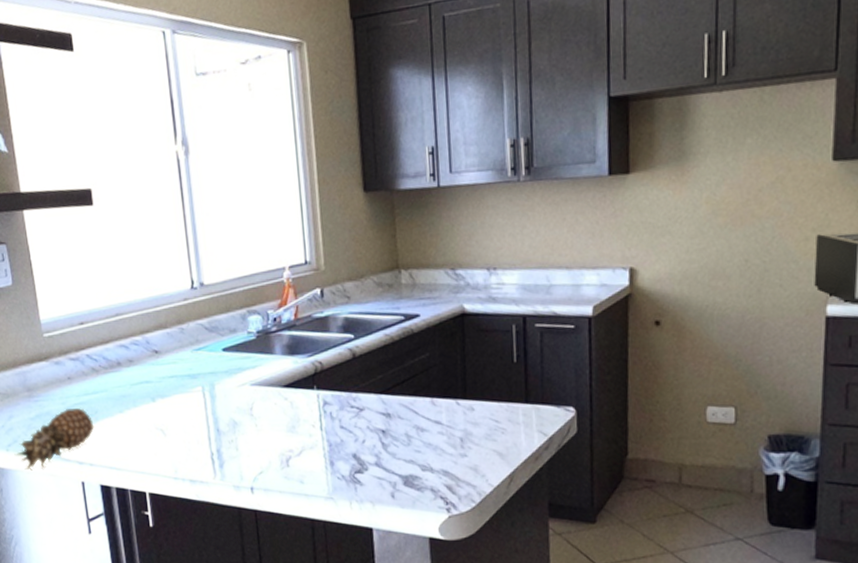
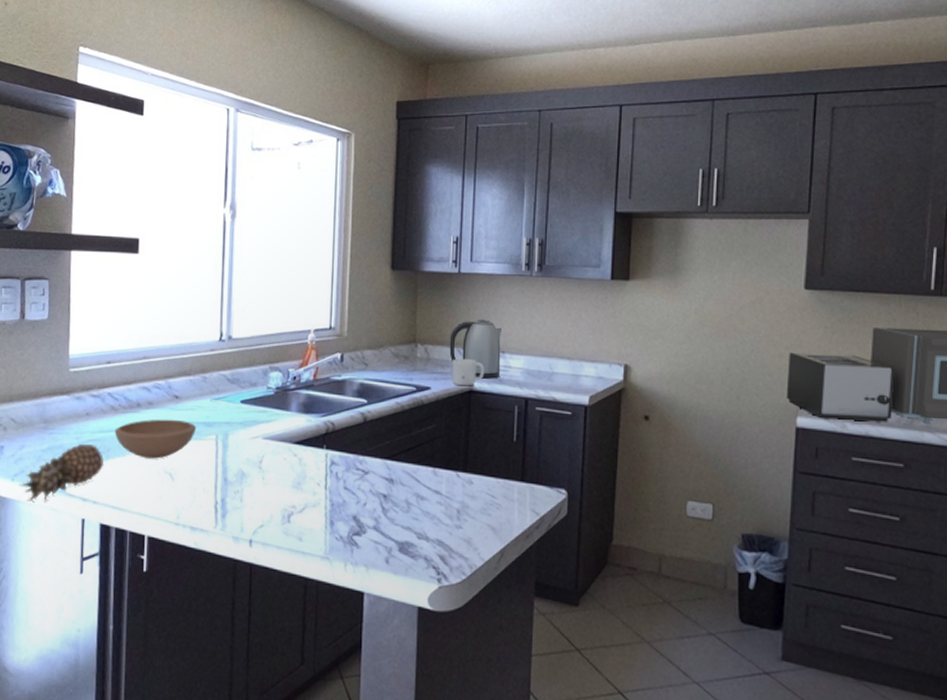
bowl: none [99,374,182,417] -> present [114,419,197,459]
kettle: none [434,235,494,300] -> present [449,319,503,379]
mug: none [439,279,476,310] -> present [451,358,485,386]

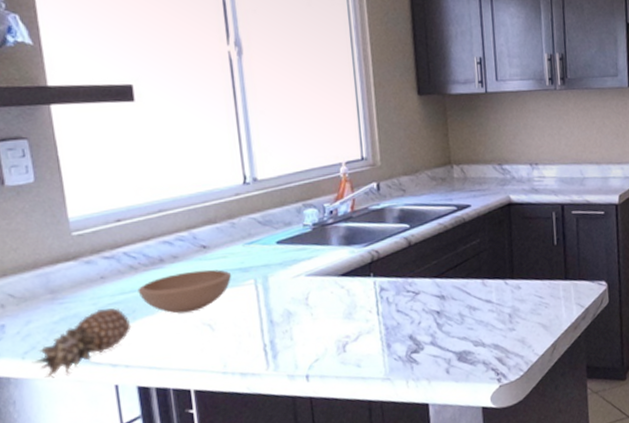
kettle: present [449,319,503,379] -> none [483,134,536,191]
mug: present [451,358,485,386] -> none [488,174,521,201]

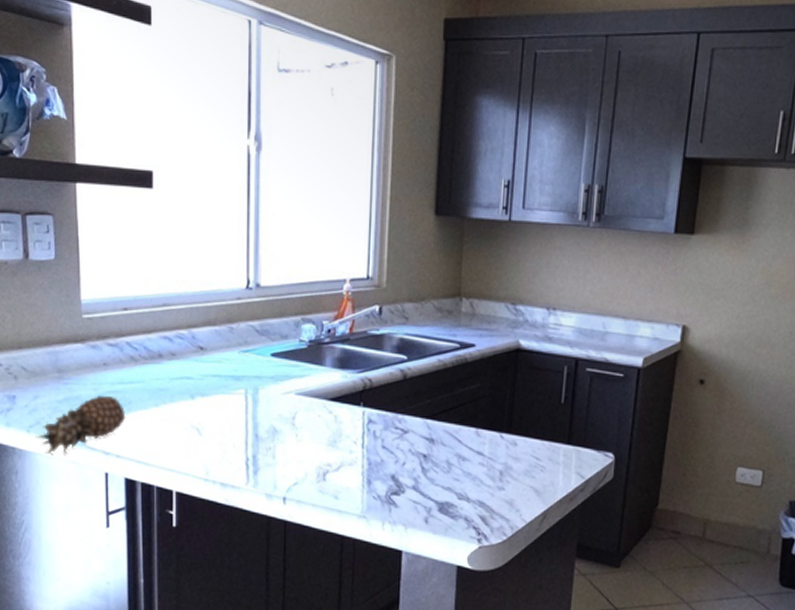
bowl: present [137,269,232,314] -> none [135,371,225,413]

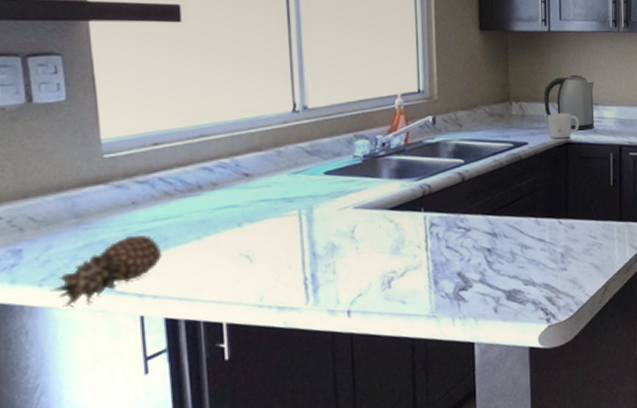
kettle: none [496,272,555,337] -> present [543,74,595,131]
mug: none [498,314,534,345] -> present [547,112,580,139]

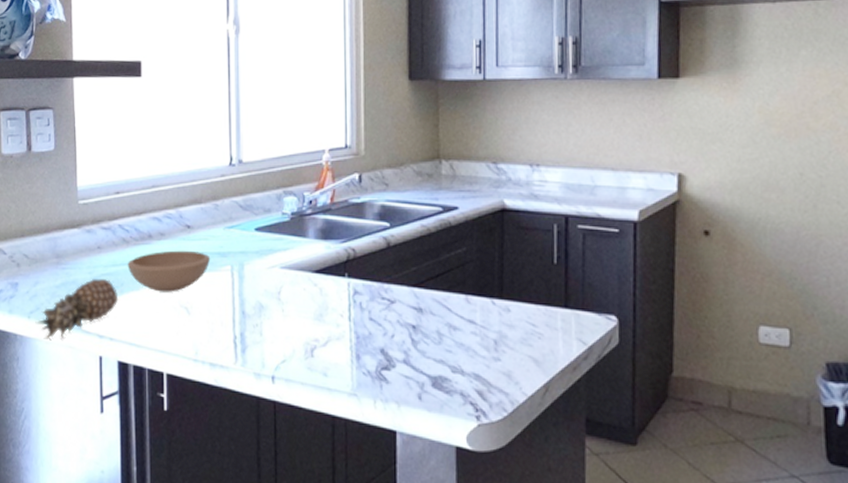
bowl: none [172,198,275,243] -> present [127,250,211,292]
kettle: present [543,74,595,131] -> none [477,129,536,196]
mug: present [547,112,580,139] -> none [480,174,518,205]

